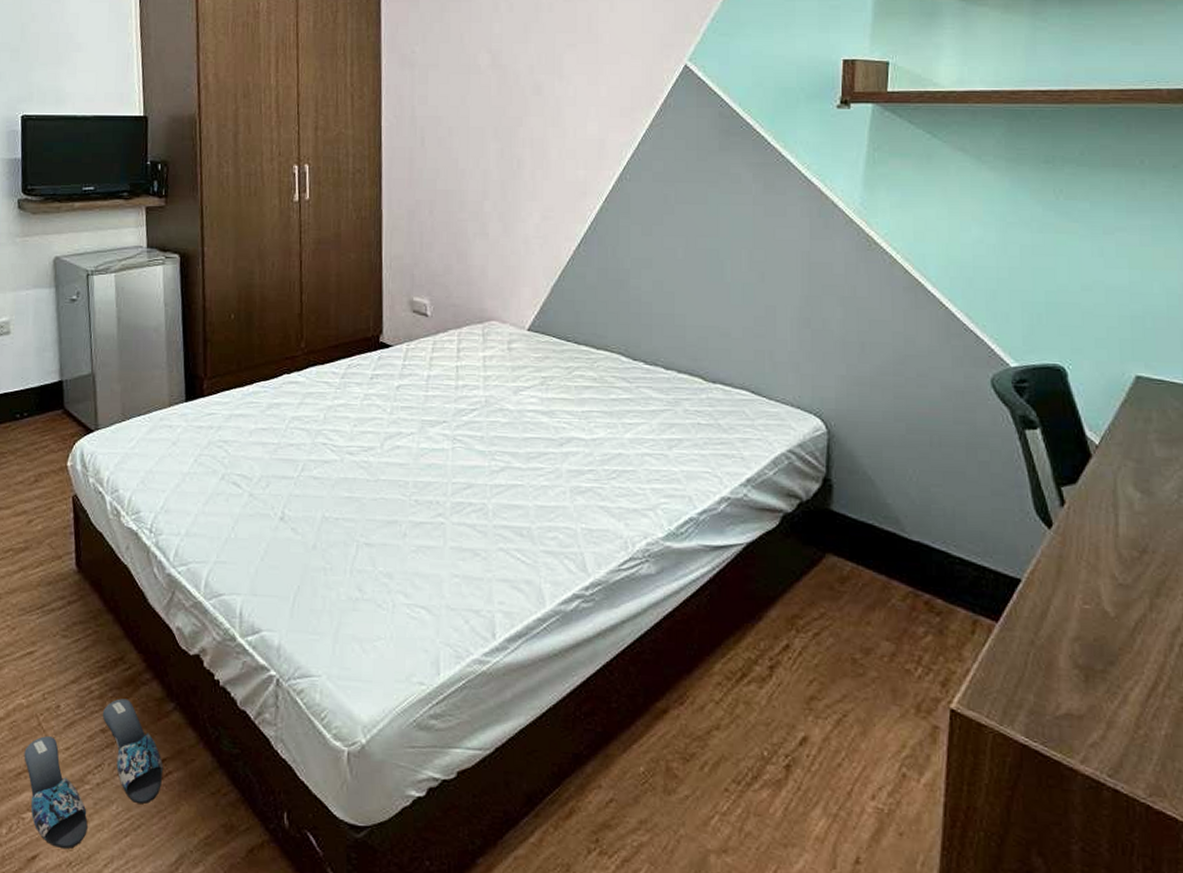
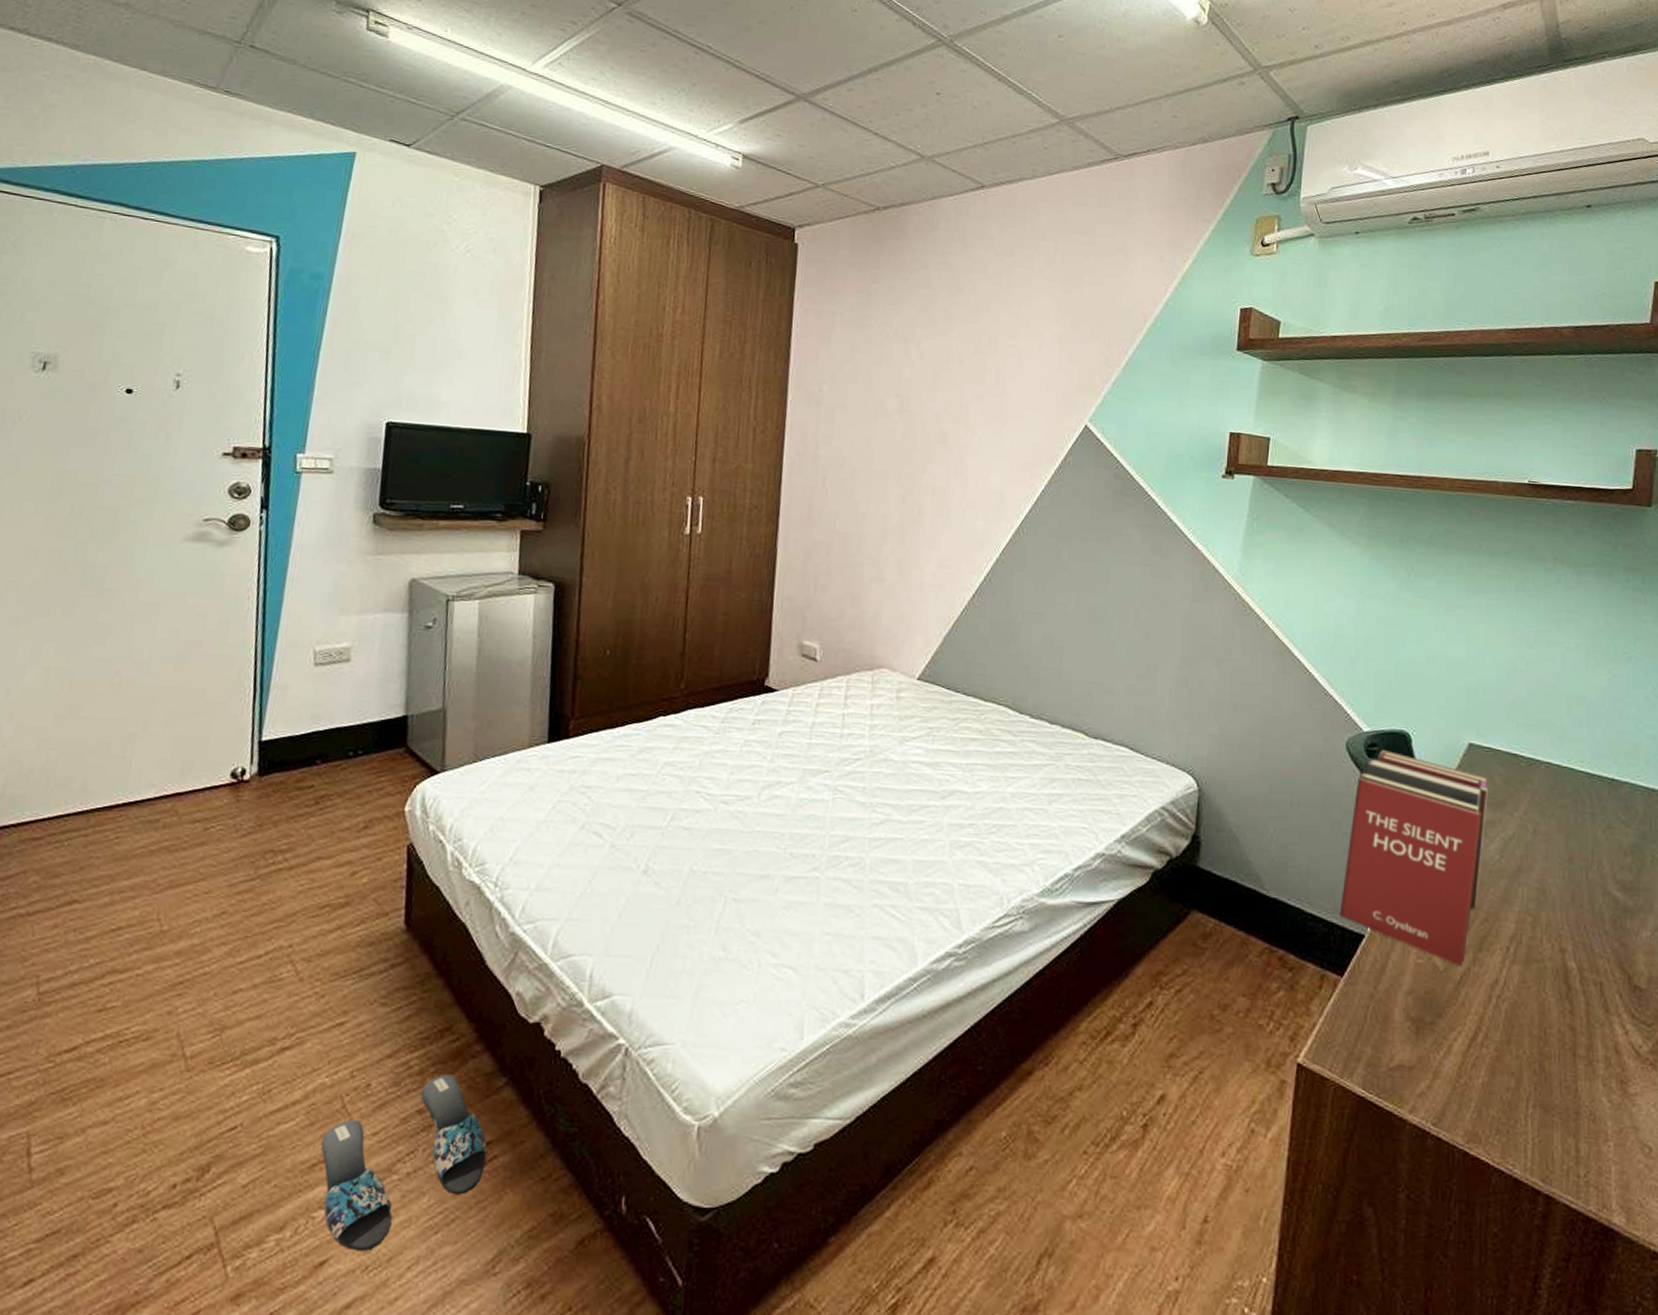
books: none [991,386,1162,612] -> present [1339,750,1489,966]

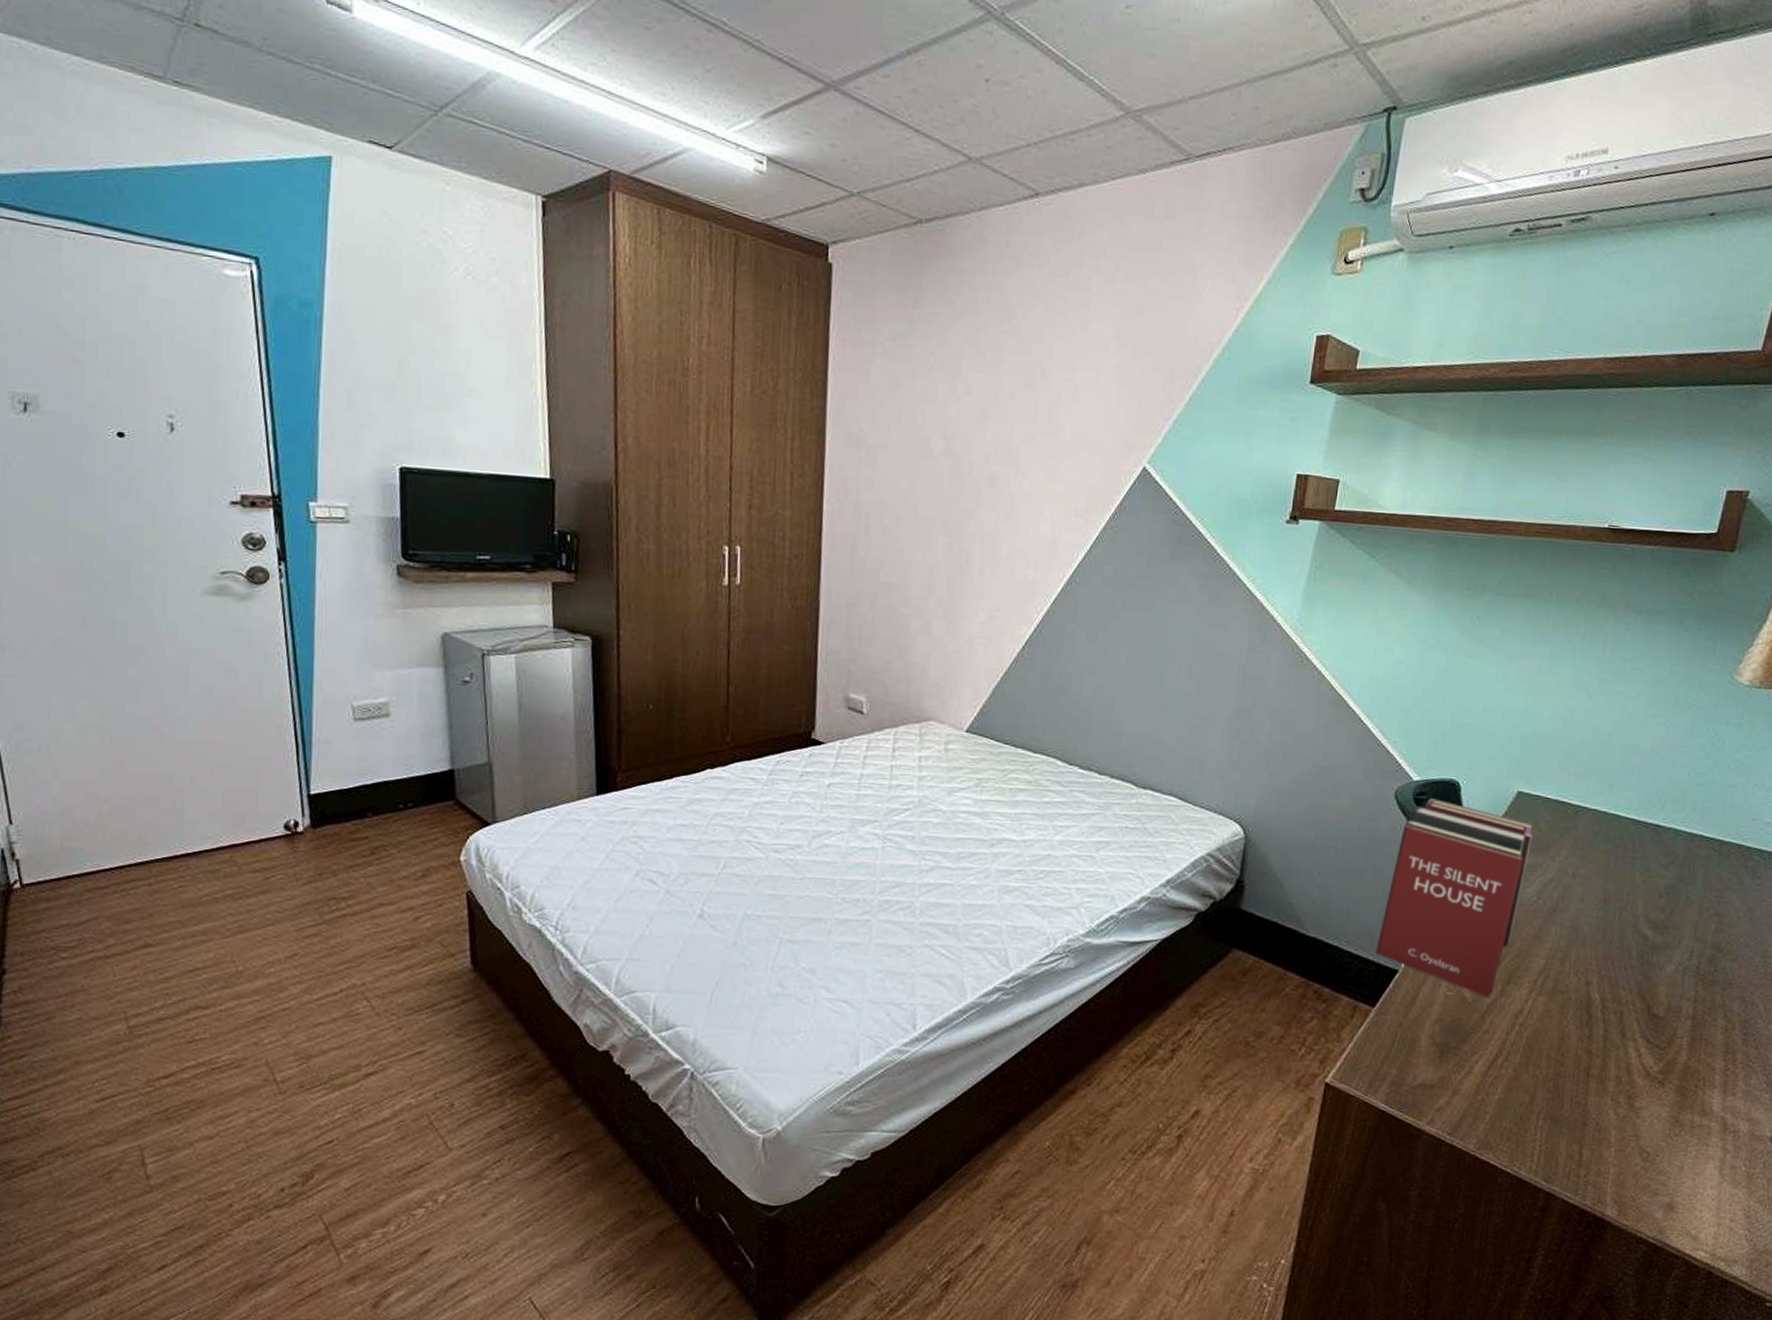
slippers: present [321,1074,488,1252] -> none [413,1095,569,1242]

